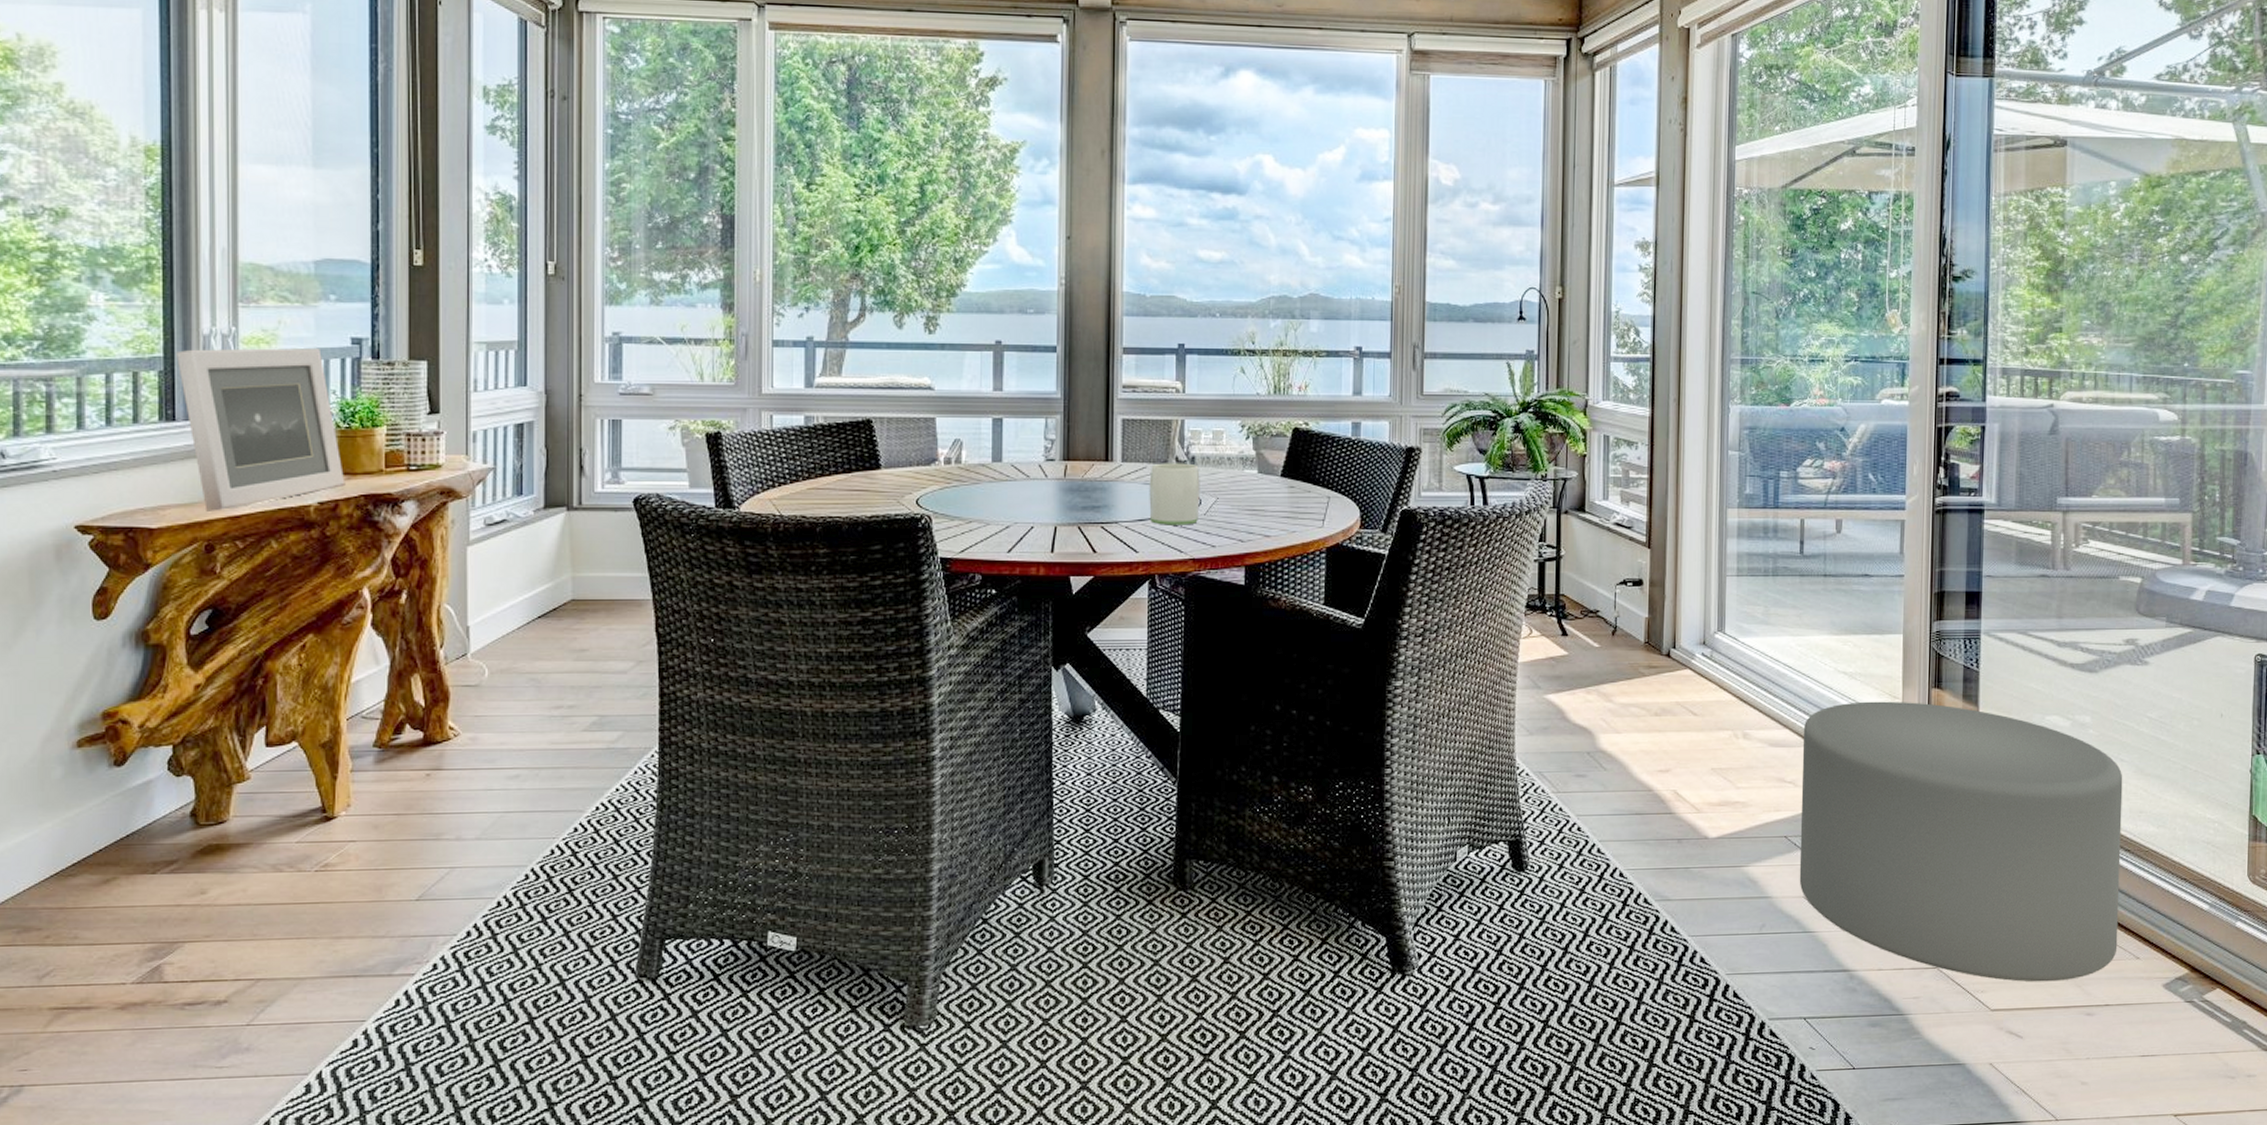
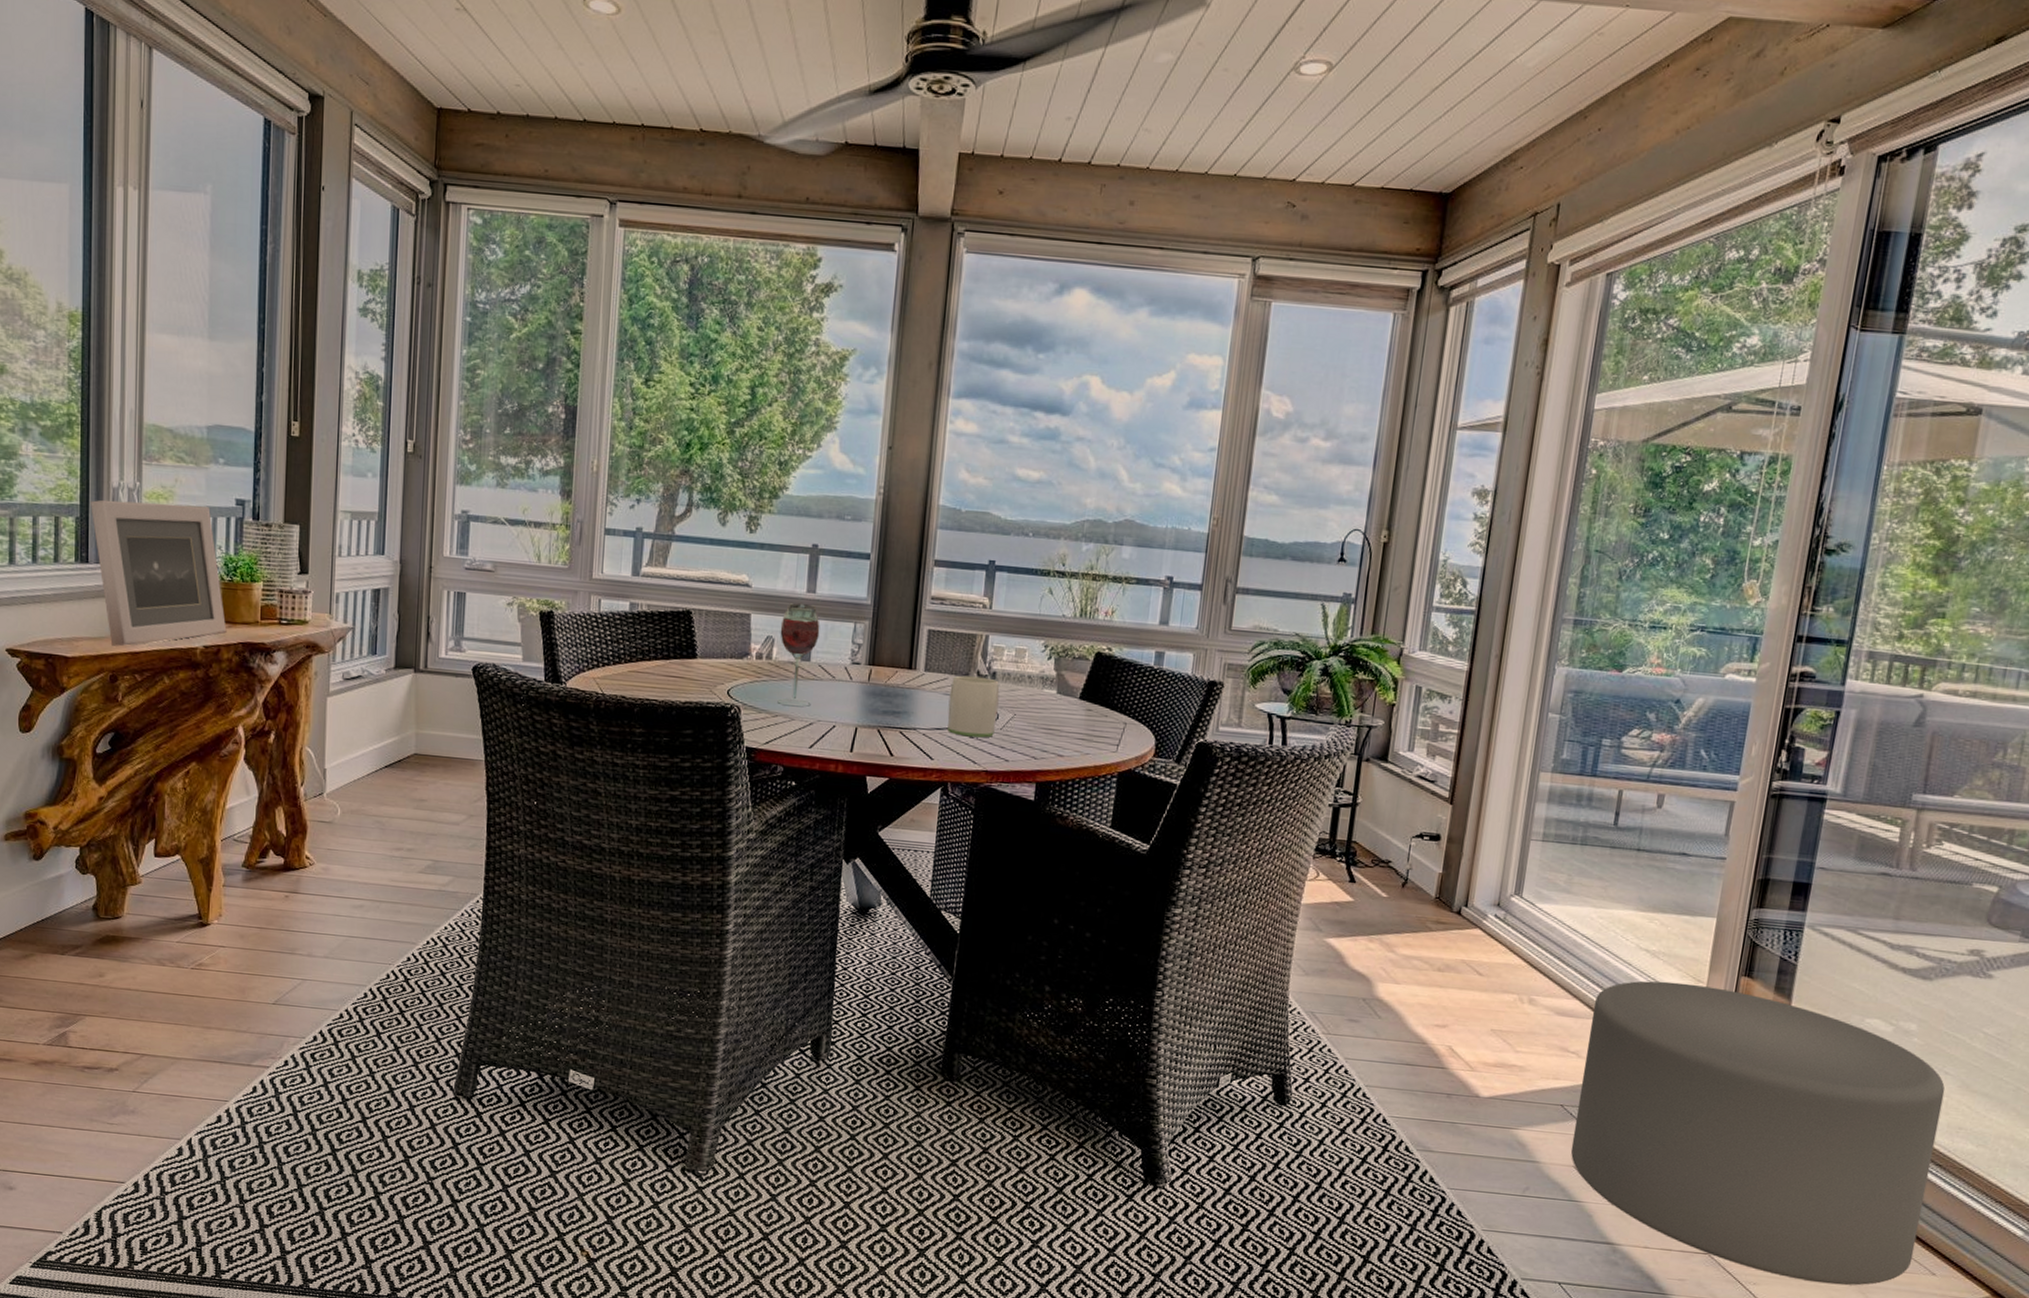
wineglass: none [968,403,1010,511] -> present [777,603,820,708]

